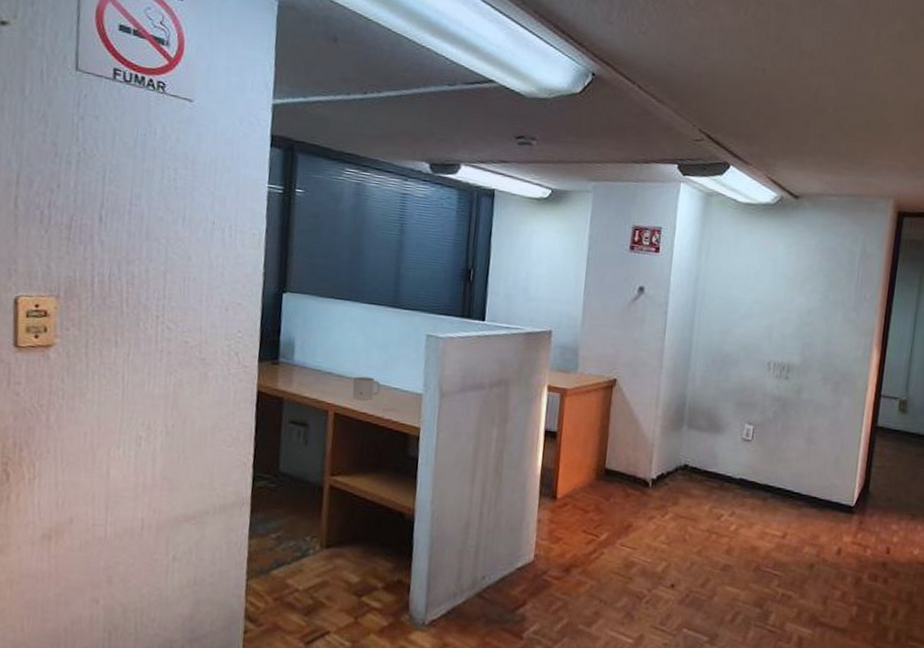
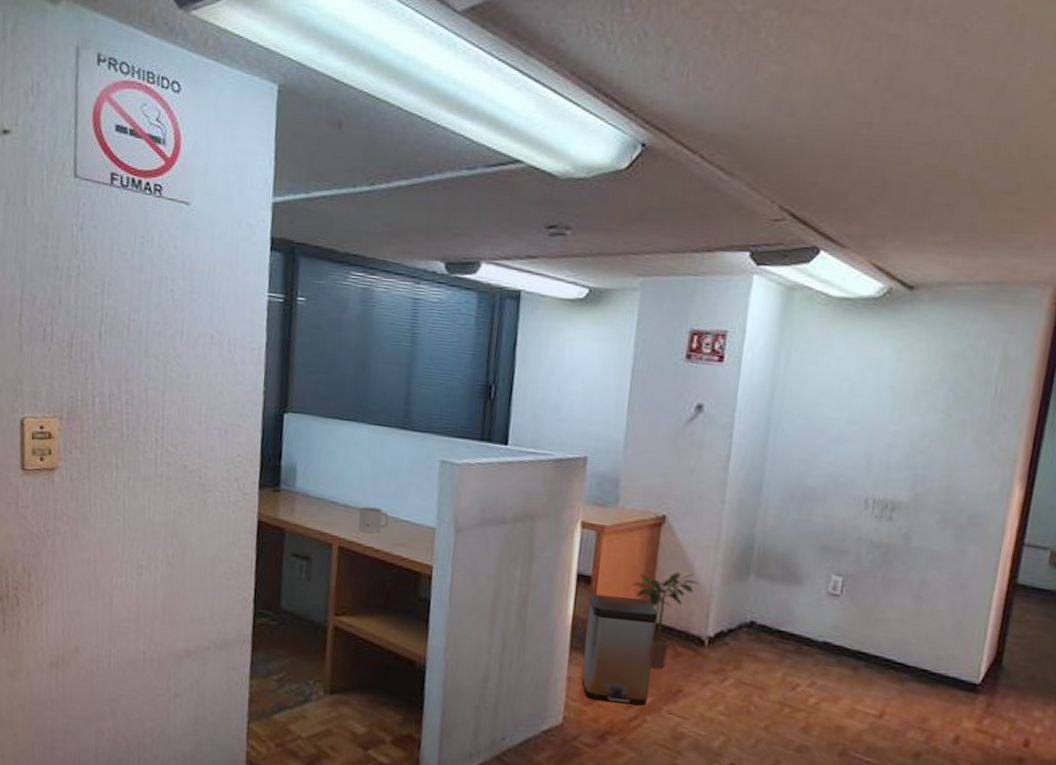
pedal bin: none [549,447,612,541] -> present [581,594,659,706]
potted plant: none [589,426,643,509] -> present [631,572,699,669]

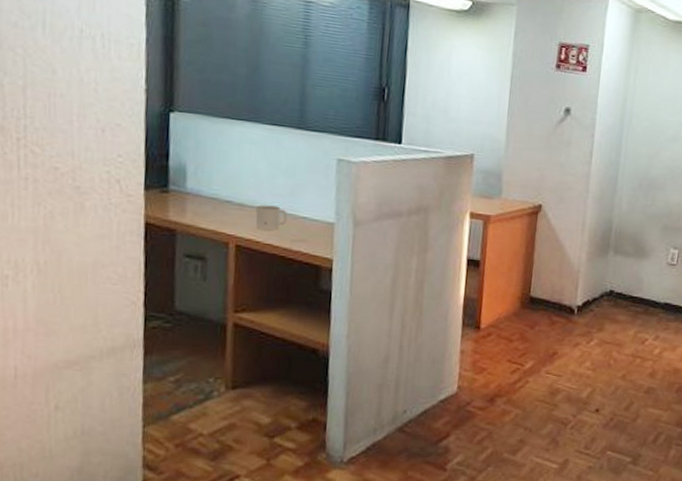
pedal bin: present [581,594,659,706] -> none [472,276,537,370]
potted plant: present [631,572,699,669] -> none [514,252,569,337]

